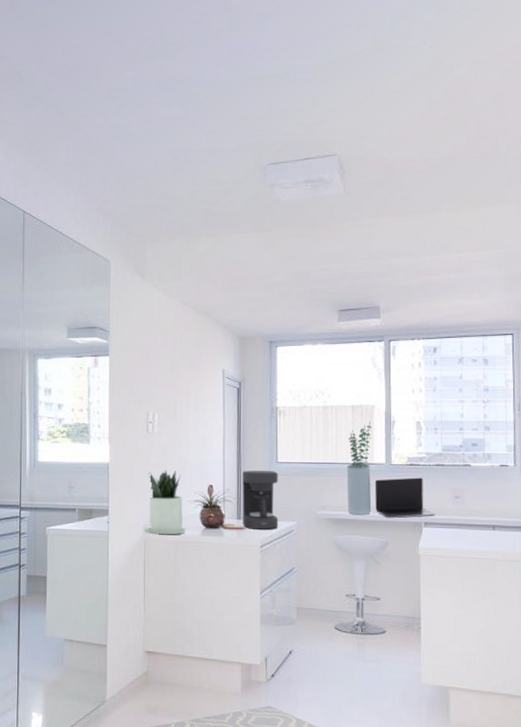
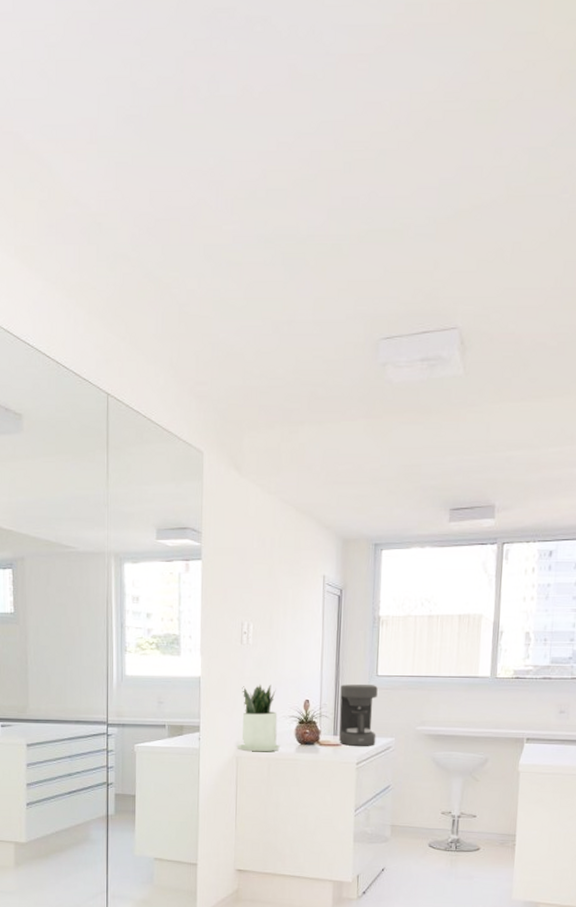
vase: present [346,421,372,516] -> none [448,631,478,731]
laptop computer: present [375,477,435,519] -> none [477,691,538,734]

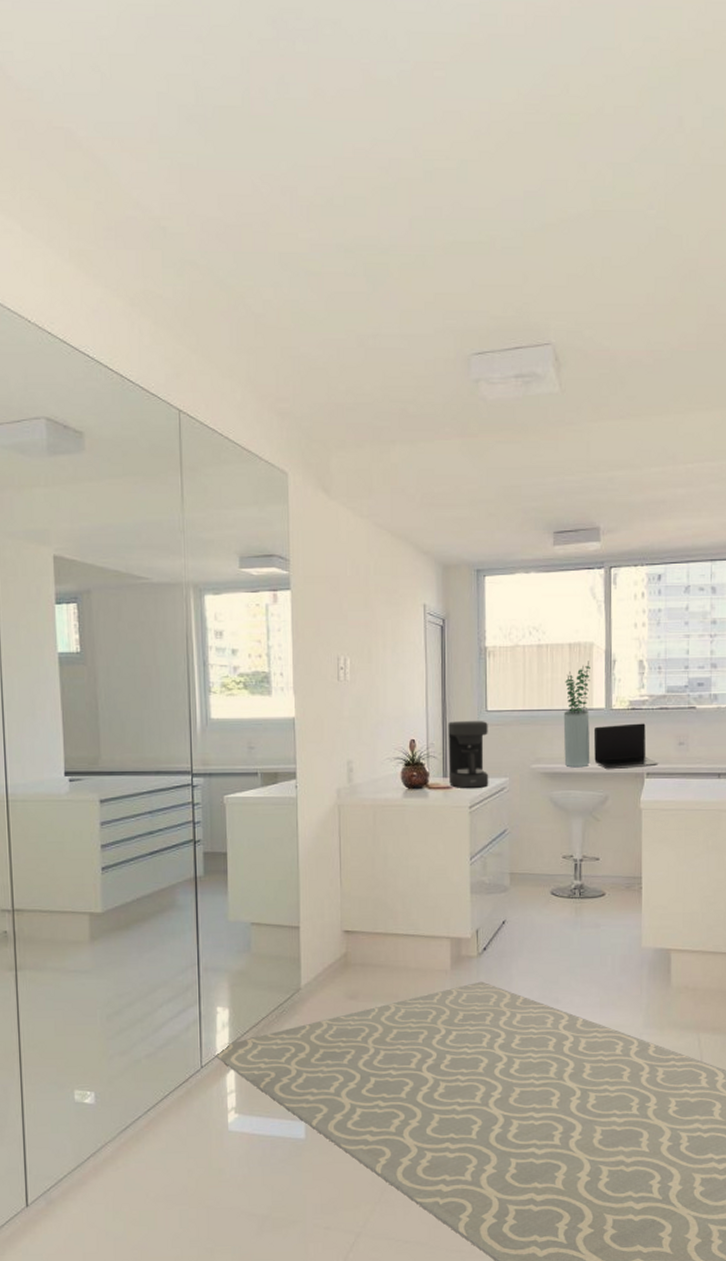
planter: present [236,684,280,752] -> none [338,724,386,799]
vase: none [448,631,478,731] -> present [563,661,590,768]
laptop computer: none [477,691,538,734] -> present [594,723,658,770]

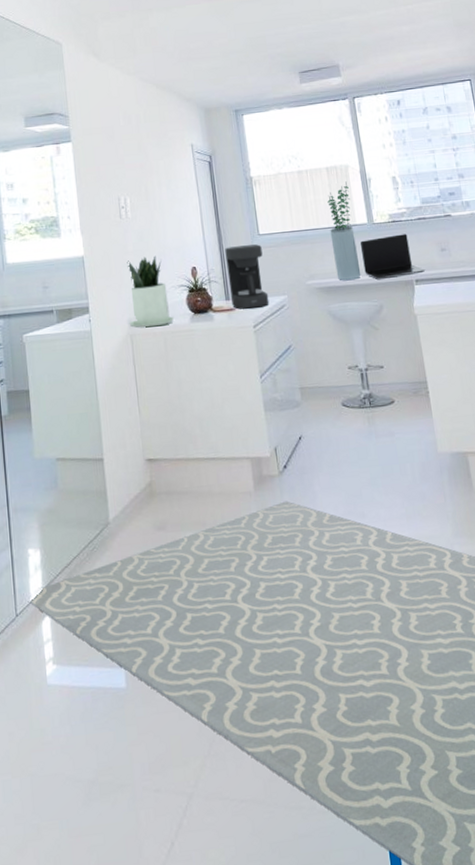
planter: none [338,724,386,799] -> present [127,255,174,329]

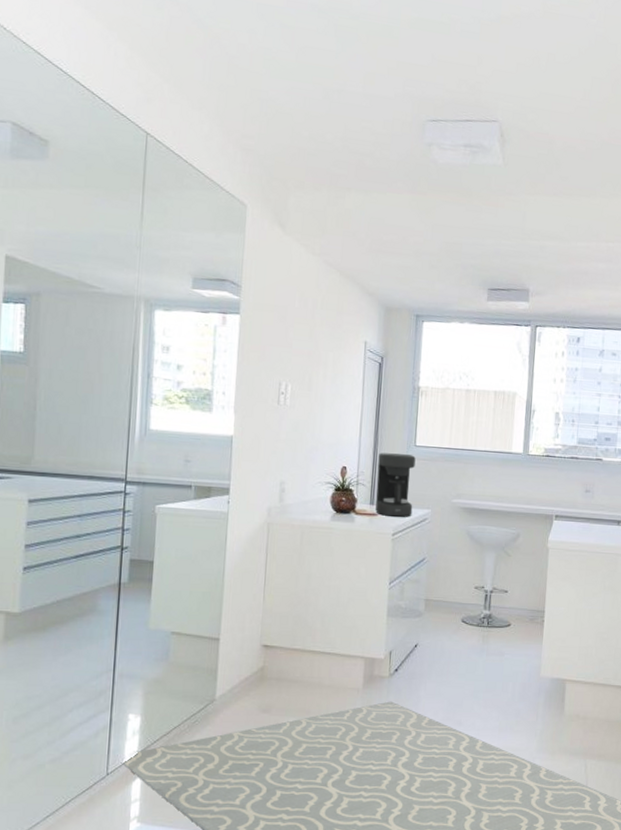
planter: present [127,255,174,329] -> none [268,447,315,520]
vase: present [327,181,361,281] -> none [482,408,512,506]
laptop computer: present [361,234,425,280] -> none [509,469,566,510]

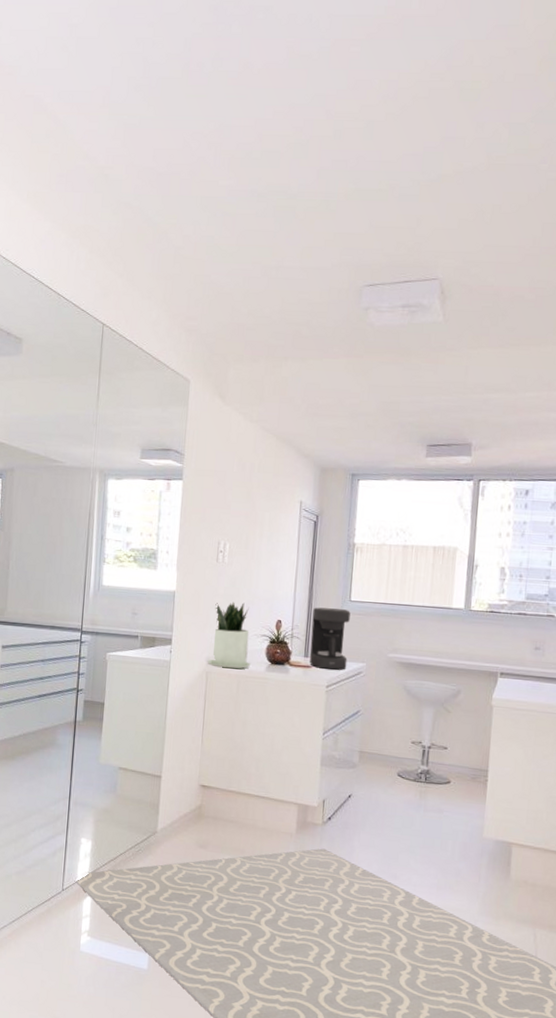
planter: none [268,447,315,520] -> present [207,602,250,670]

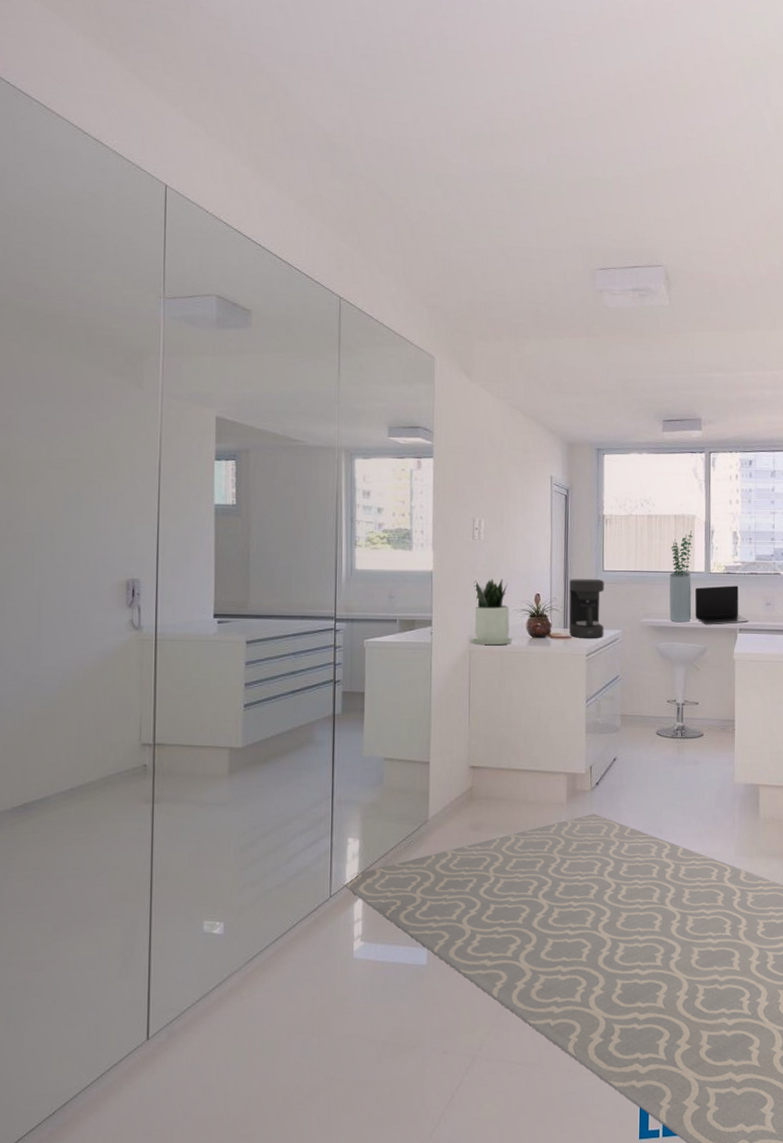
vase: none [420,563,453,662] -> present [669,530,692,623]
laptop computer: none [449,625,513,667] -> present [695,585,749,625]

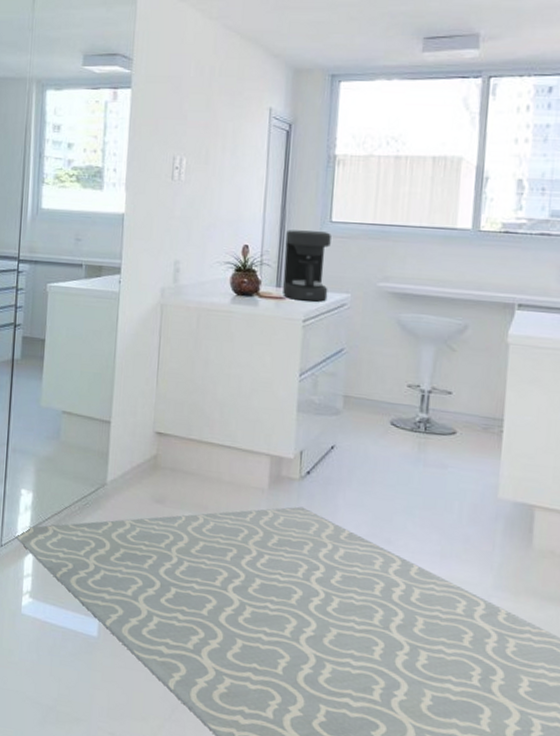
planter: present [469,578,512,646] -> none [161,225,213,302]
vase: present [669,530,692,623] -> none [417,176,457,292]
laptop computer: present [695,585,749,625] -> none [454,248,534,298]

